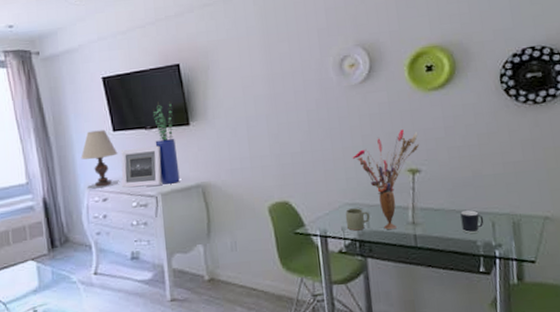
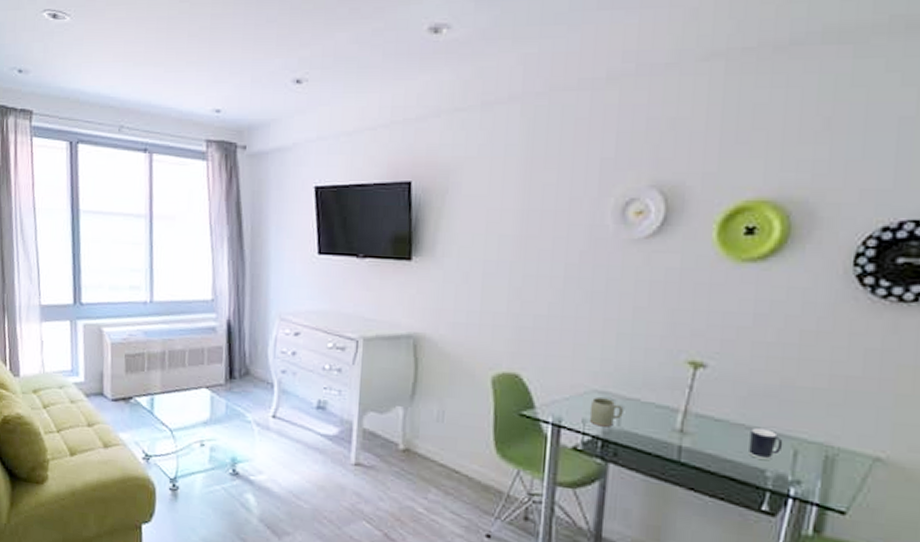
table lamp: present [81,130,119,189] -> none [276,250,320,320]
picture frame: present [121,145,162,188] -> none [319,278,372,329]
vase: present [152,101,180,185] -> none [365,225,394,329]
bouquet: present [352,129,419,230] -> none [614,307,714,434]

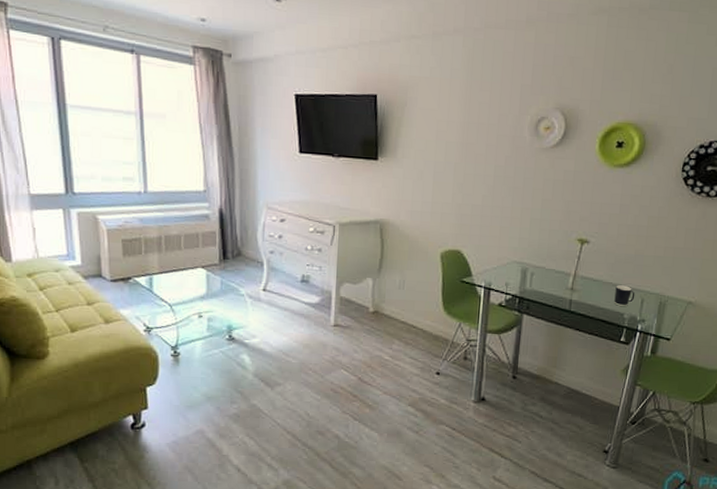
mug: present [589,397,624,427] -> none [510,267,534,288]

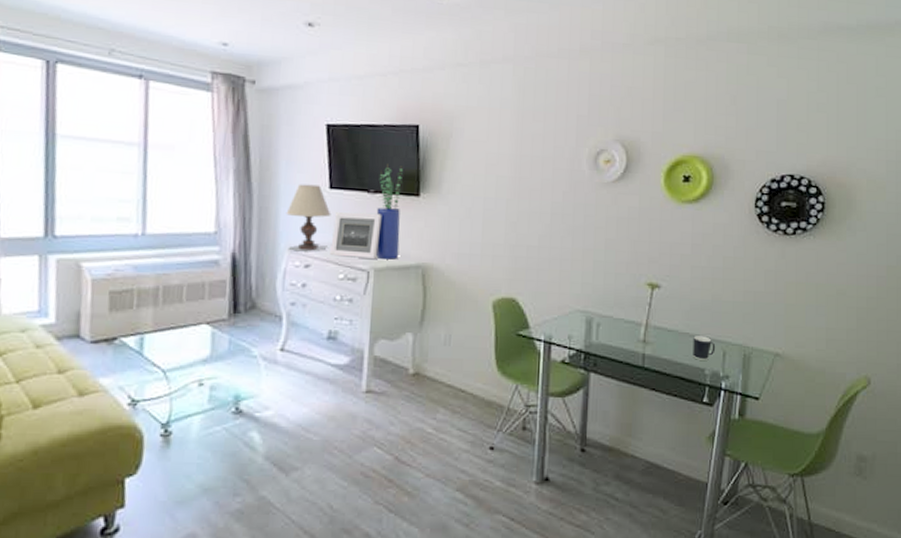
table lamp: none [263,148,302,209] -> present [286,184,331,252]
picture frame: none [301,174,345,216] -> present [330,212,382,260]
vase: none [340,130,363,216] -> present [376,163,403,260]

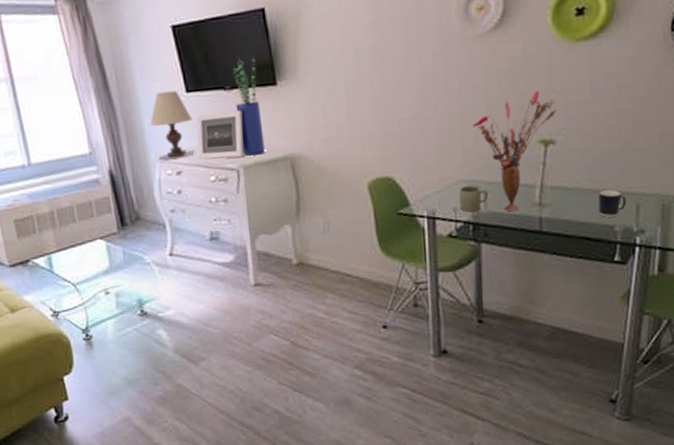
mug: none [574,316,600,341] -> present [458,186,489,212]
bouquet: none [592,239,664,346] -> present [472,91,557,212]

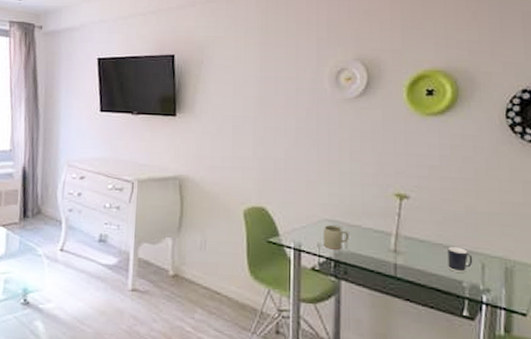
table lamp: present [150,90,195,161] -> none [65,108,102,166]
picture frame: present [196,110,244,160] -> none [101,131,144,172]
vase: present [232,56,265,156] -> none [139,89,161,172]
bouquet: present [472,91,557,212] -> none [337,151,411,255]

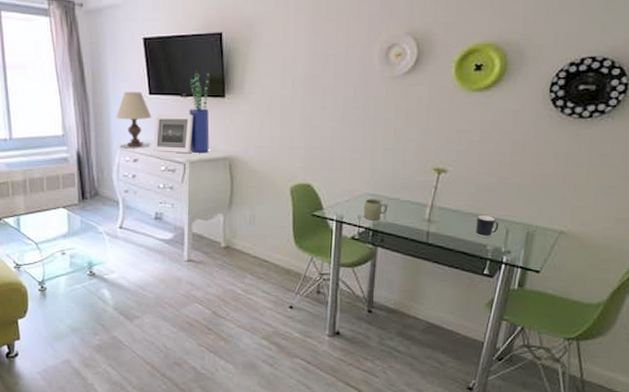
table lamp: none [65,108,102,166] -> present [116,91,152,149]
picture frame: none [101,131,144,172] -> present [153,114,194,154]
vase: none [139,89,161,172] -> present [189,69,210,153]

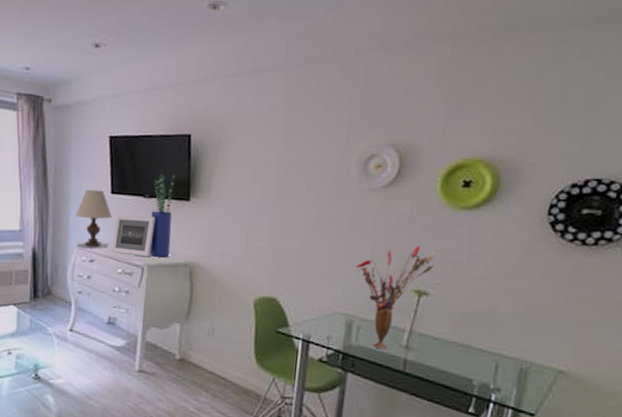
mug: present [363,199,388,221] -> none [332,318,361,343]
bouquet: none [381,128,453,224] -> present [355,246,436,349]
mug: present [476,215,499,237] -> none [460,345,488,371]

